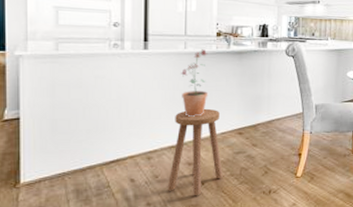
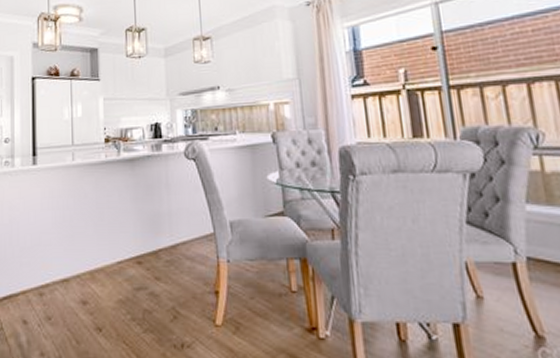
stool: present [167,108,223,196] -> none [61,231,123,347]
potted plant: present [181,49,208,117] -> none [70,159,100,242]

